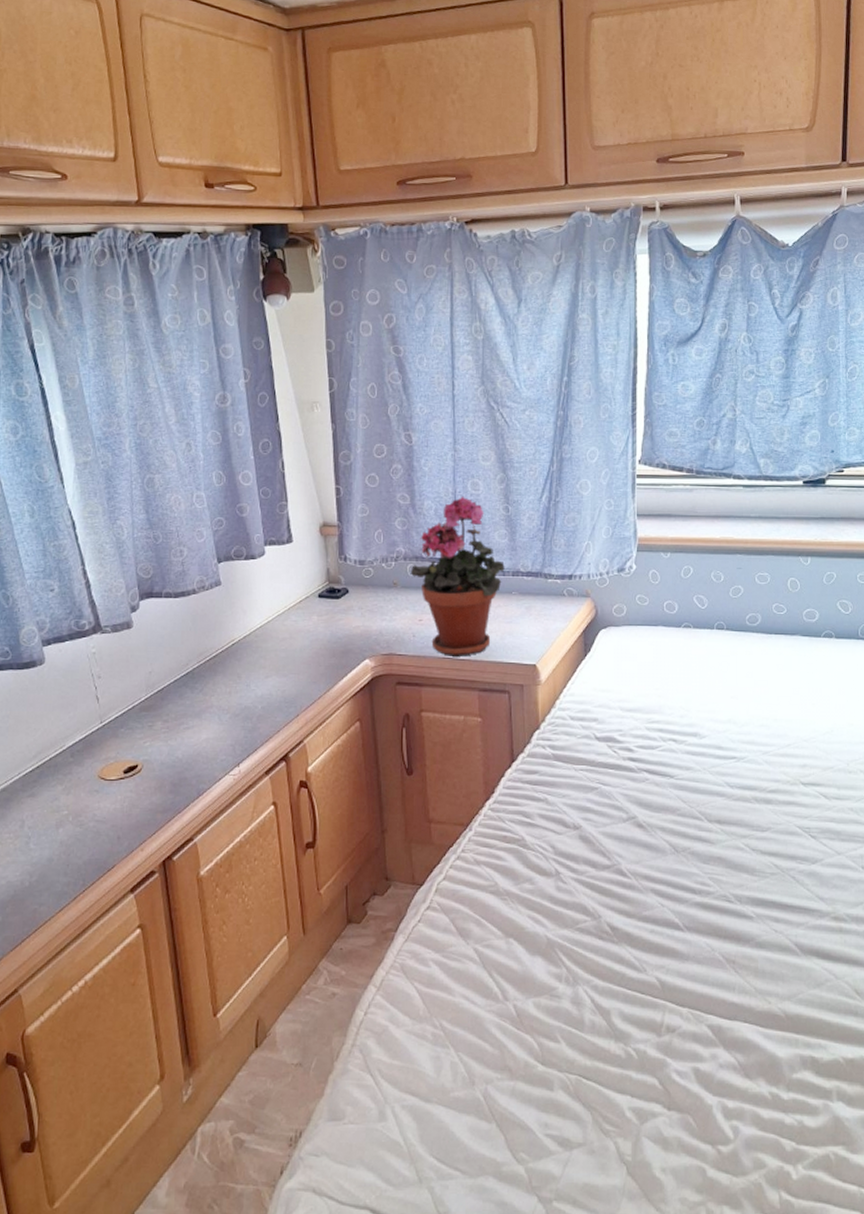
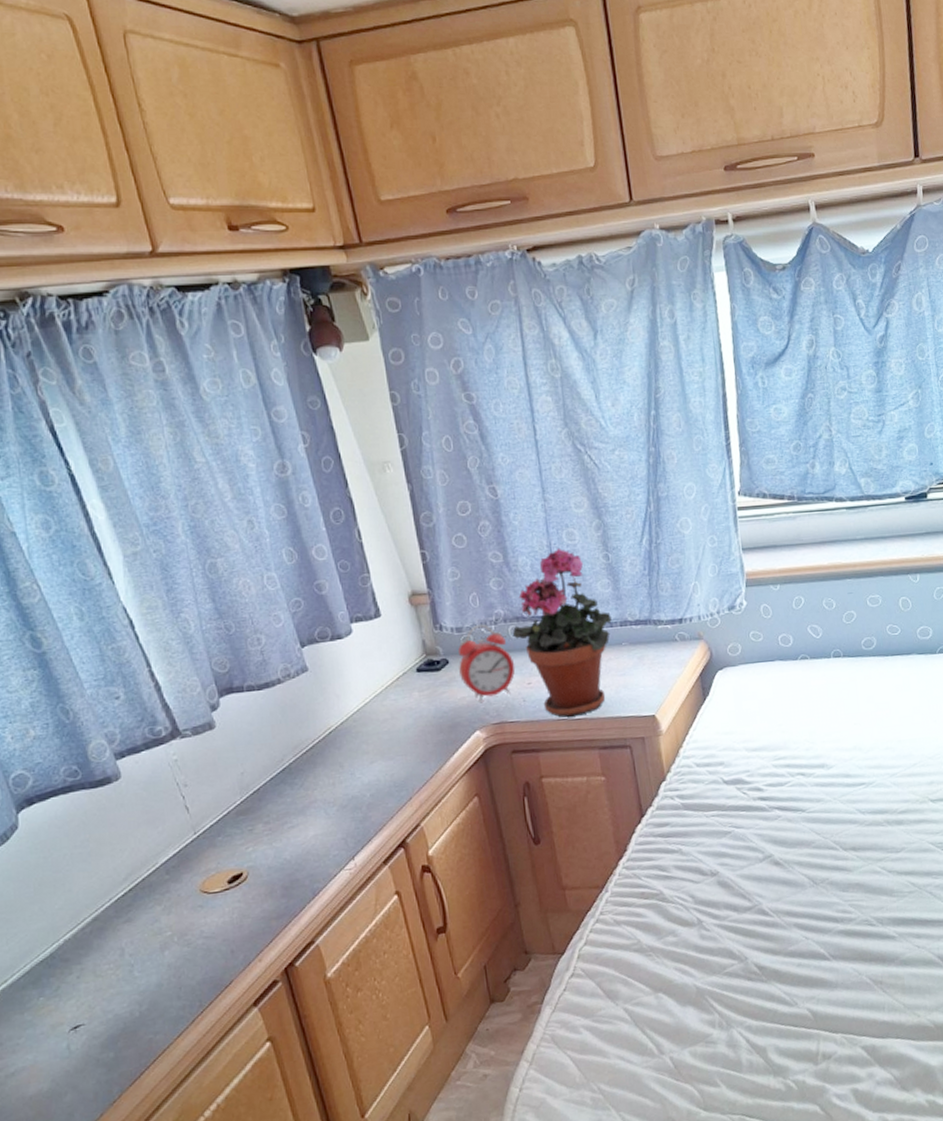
alarm clock: none [357,559,409,632] -> present [458,624,516,702]

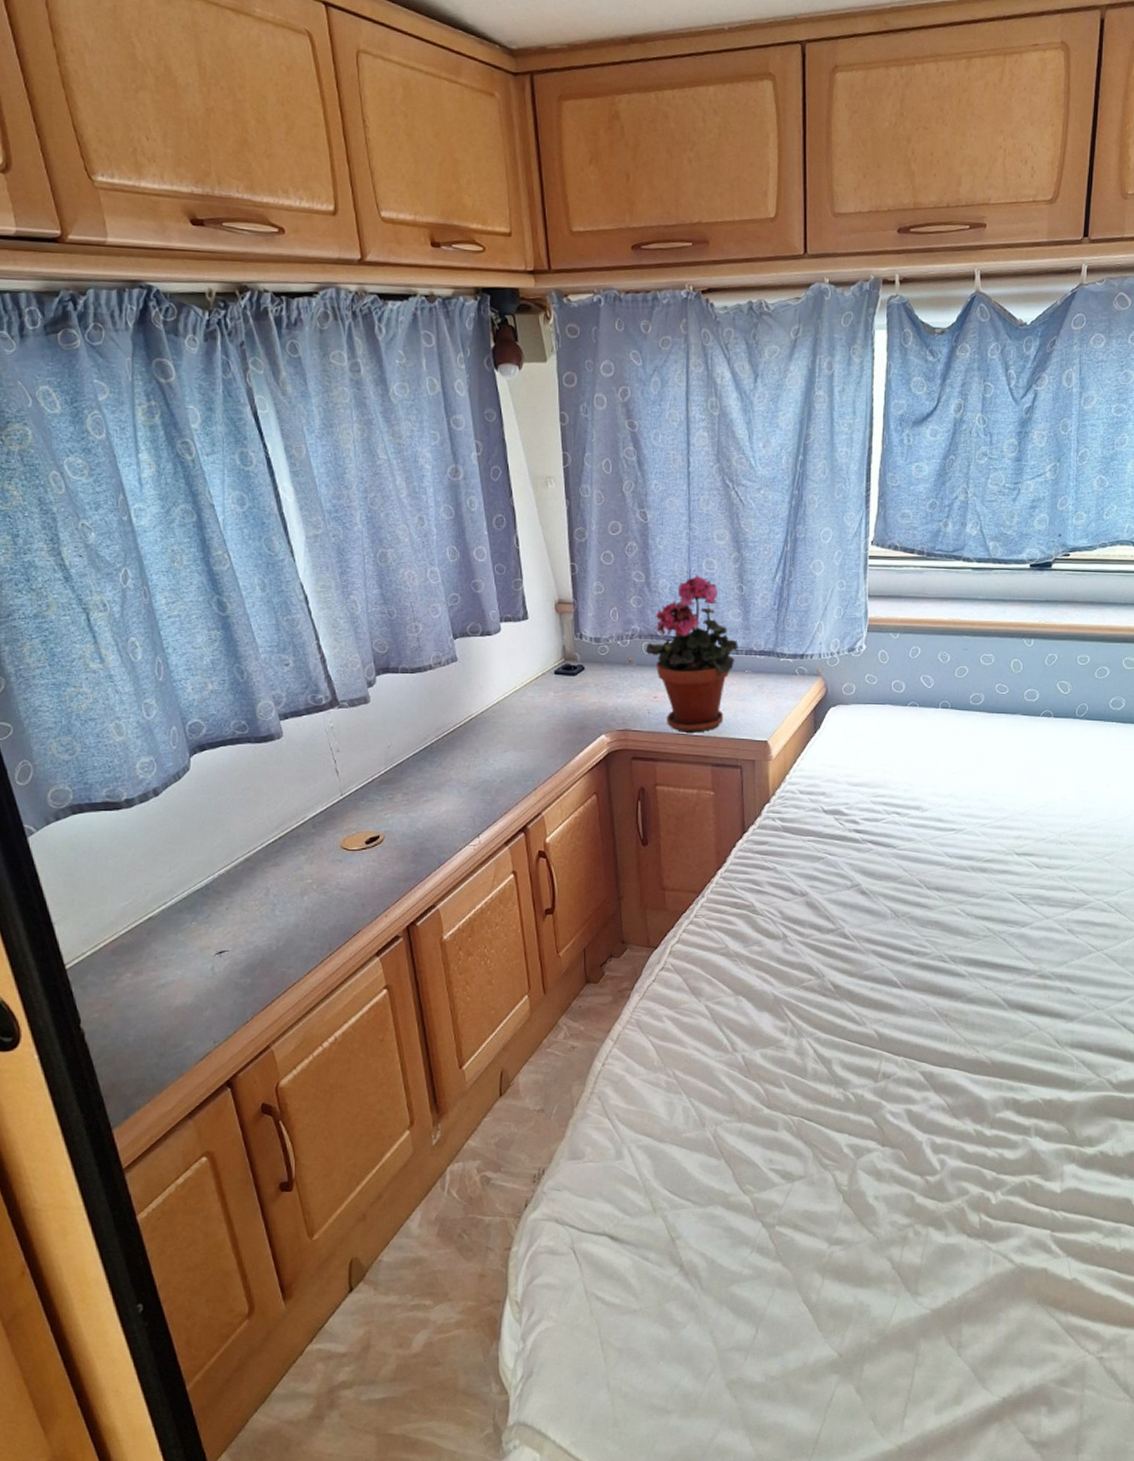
alarm clock: present [458,624,516,702] -> none [593,637,644,709]

